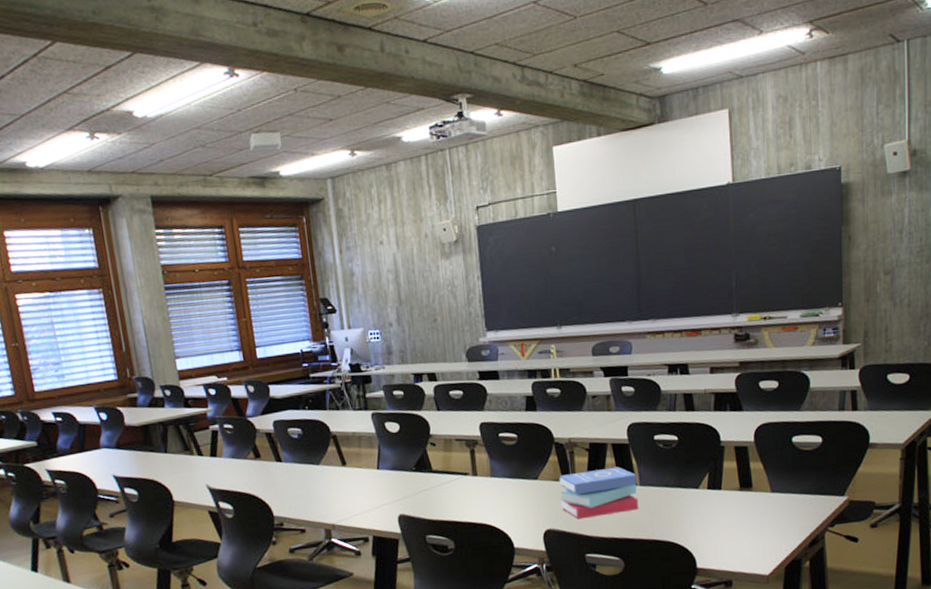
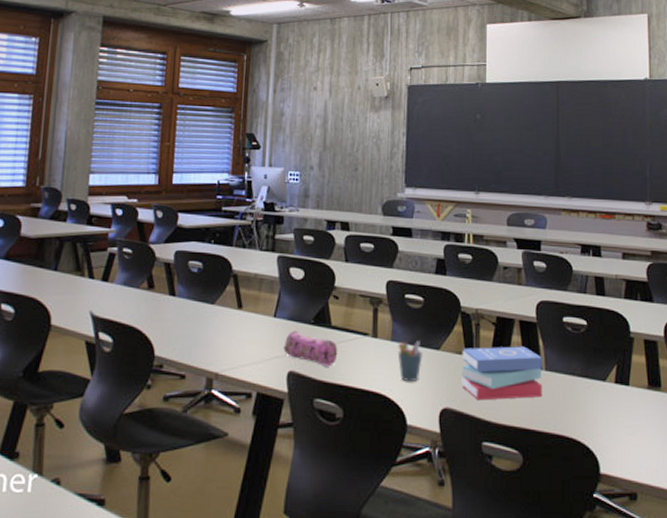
pencil case: none [390,478,442,507] -> present [283,330,338,367]
pen holder: none [497,474,522,511] -> present [397,341,423,381]

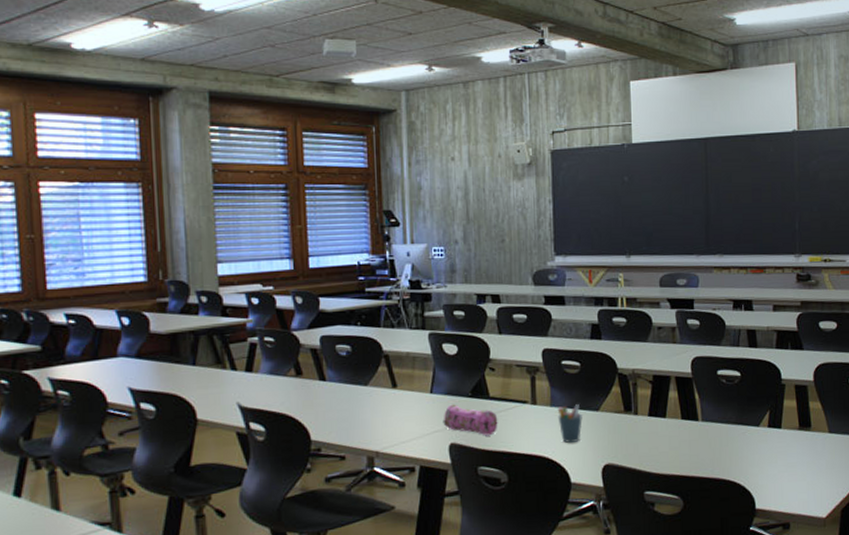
book: present [461,346,543,401] -> none [621,401,700,454]

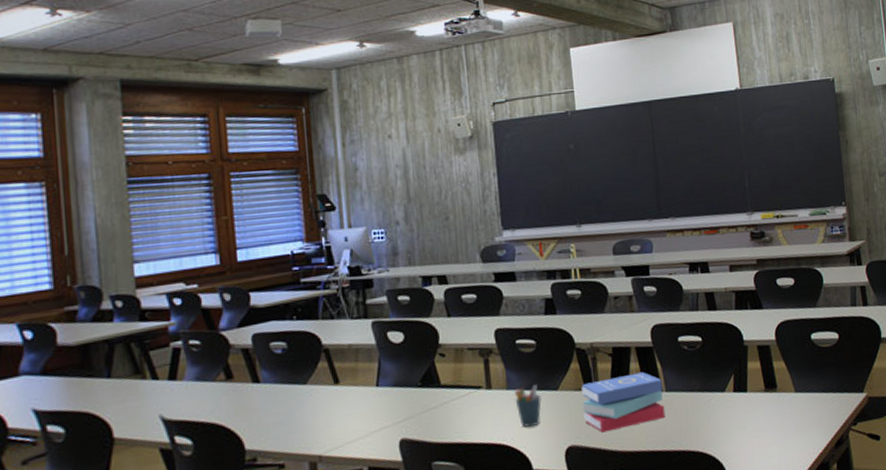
pencil case: present [443,404,498,436] -> none [391,396,452,428]
book: none [621,401,700,454] -> present [581,372,666,433]

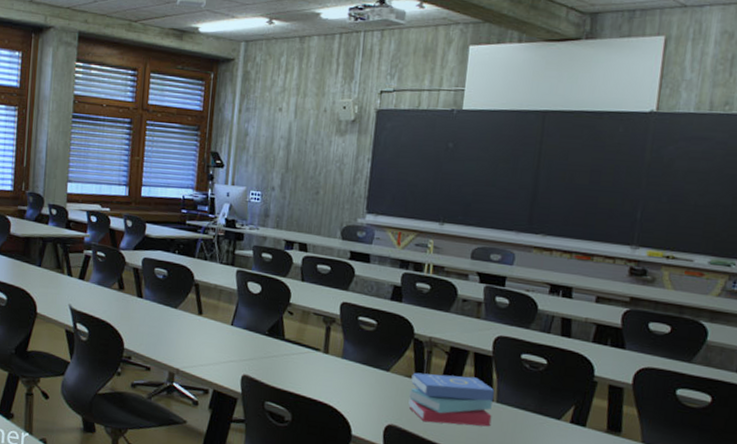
pen holder: present [514,385,542,427] -> none [347,360,372,397]

